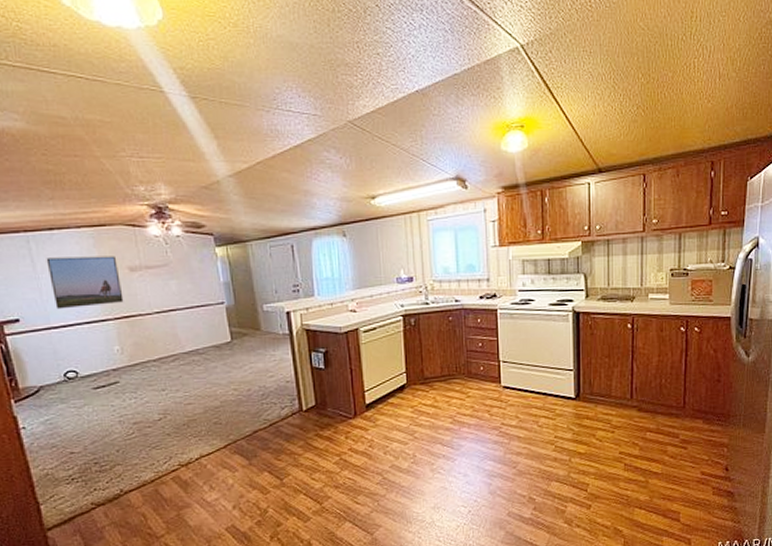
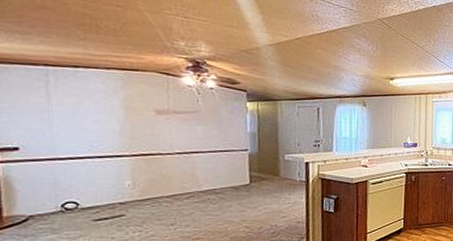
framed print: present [46,256,124,310] -> none [64,92,145,142]

